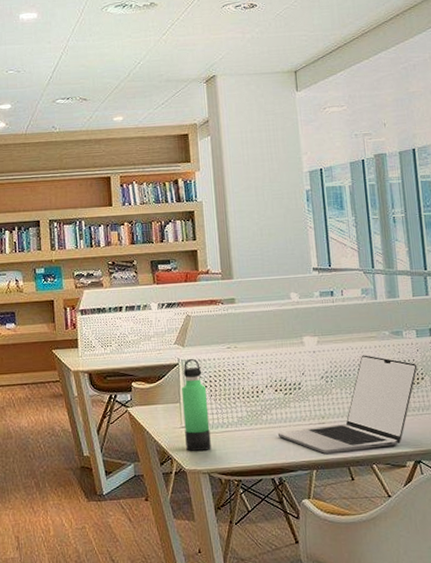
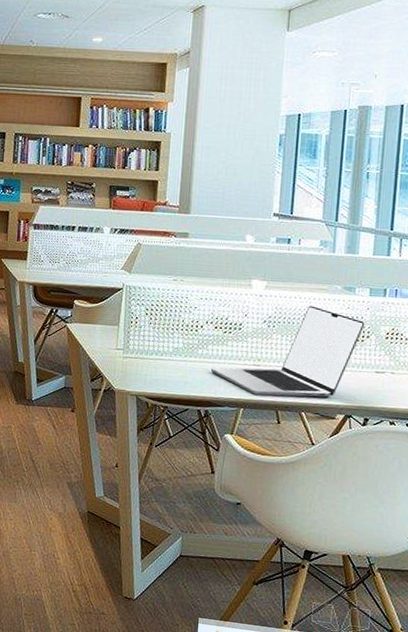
thermos bottle: present [182,358,211,451] -> none [118,285,146,374]

